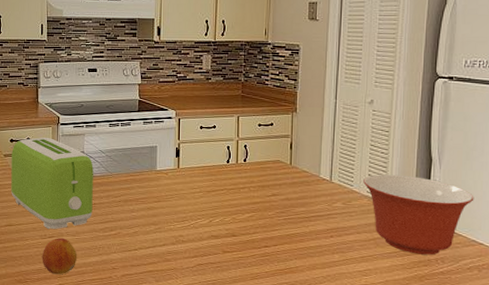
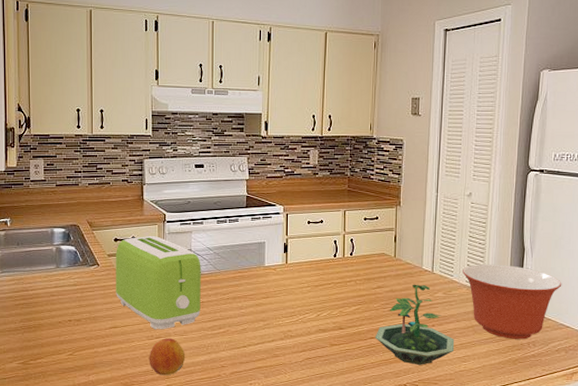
terrarium: none [269,193,355,277] -> present [375,284,455,365]

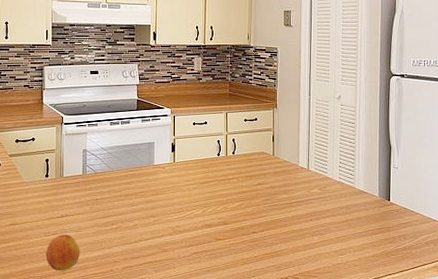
toaster: present [116,236,201,330] -> none [16,137,95,227]
terrarium: present [375,284,455,365] -> none [257,181,331,259]
mixing bowl: present [462,264,562,339] -> none [336,161,427,233]

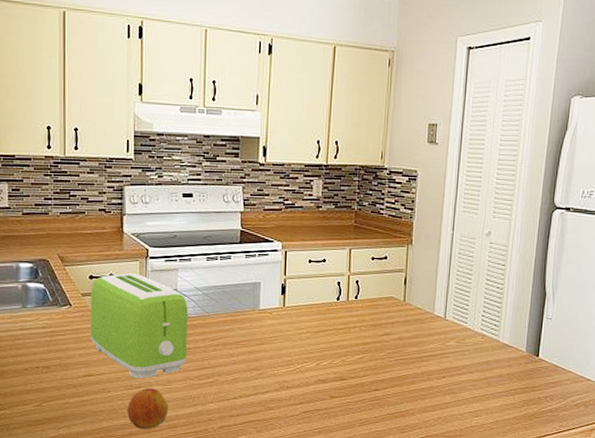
toaster: none [16,137,95,227] -> present [90,273,188,379]

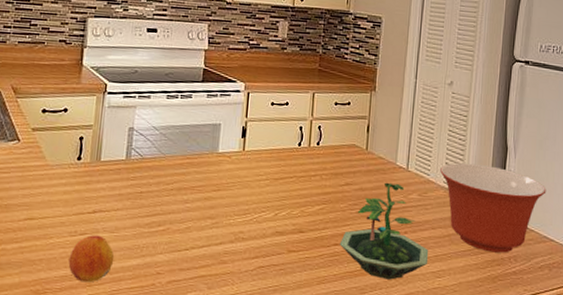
toaster: present [90,273,188,379] -> none [36,108,144,224]
terrarium: none [379,331,467,420] -> present [339,182,429,280]
mixing bowl: none [478,310,585,393] -> present [440,162,547,253]

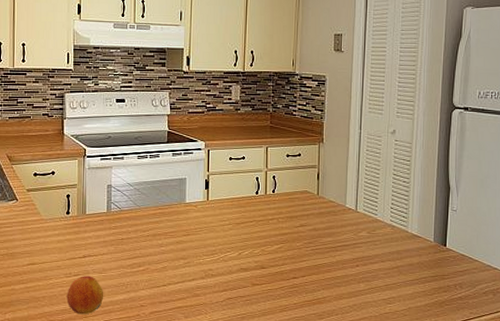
terrarium: present [339,182,429,280] -> none [297,223,380,307]
mixing bowl: present [440,162,547,253] -> none [387,202,489,281]

